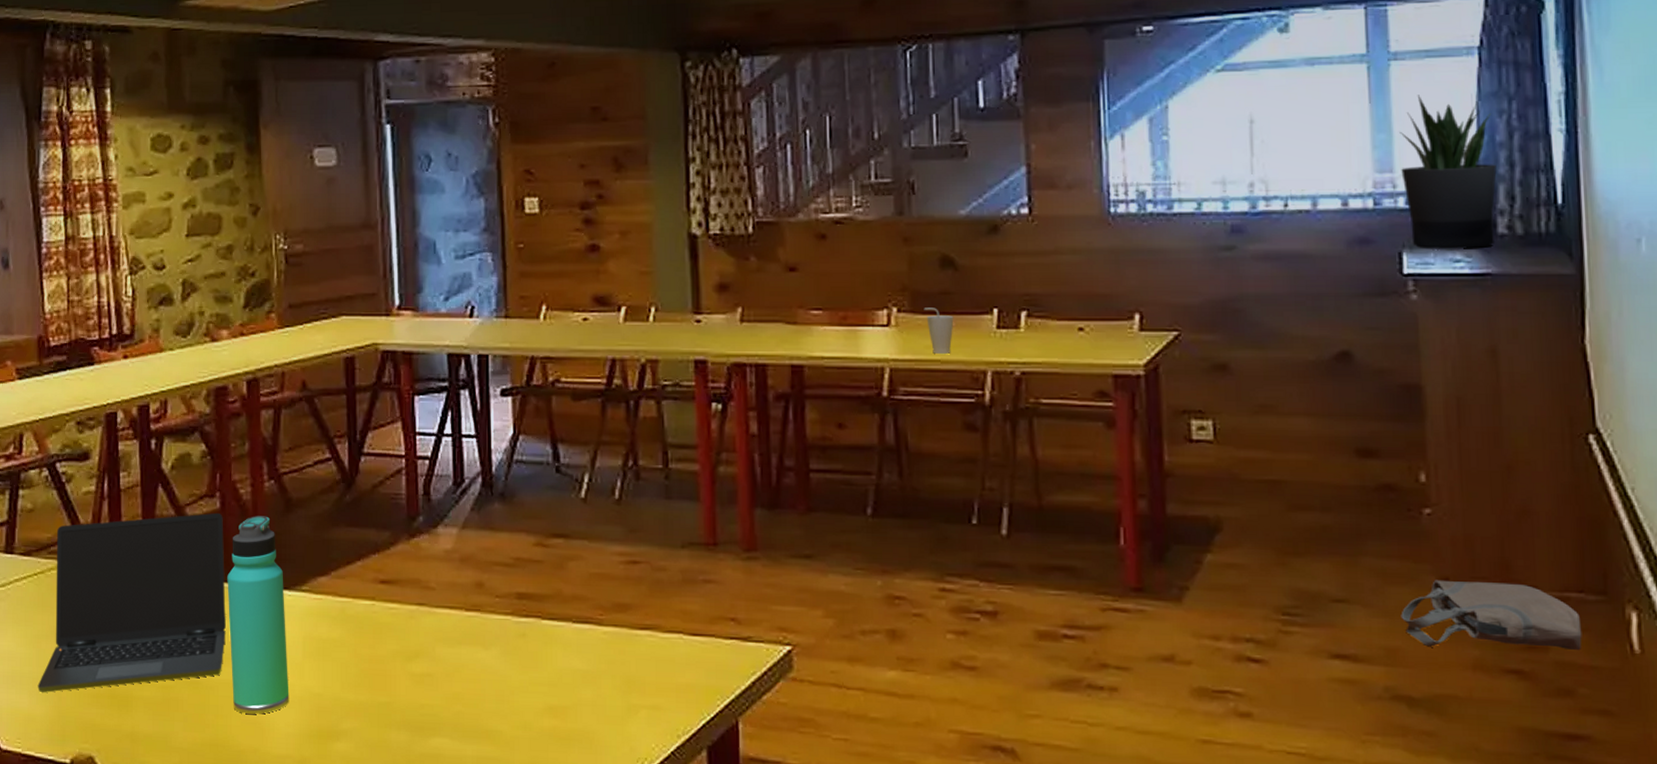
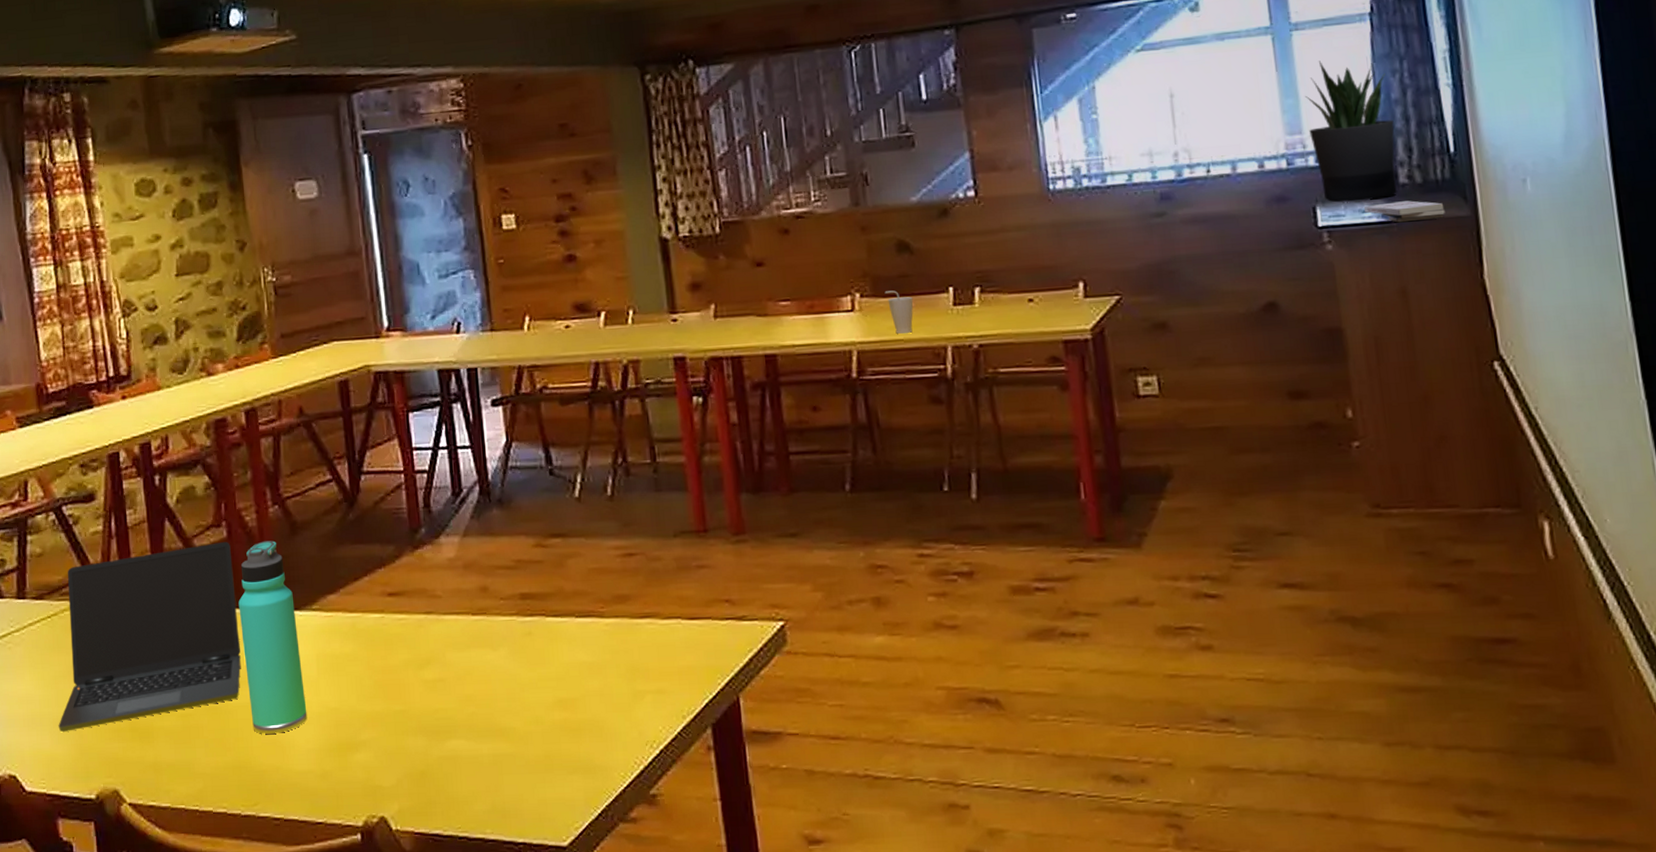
tote bag: present [1400,579,1582,651] -> none [1339,504,1502,570]
books: none [1456,253,1547,276] -> present [1364,200,1445,223]

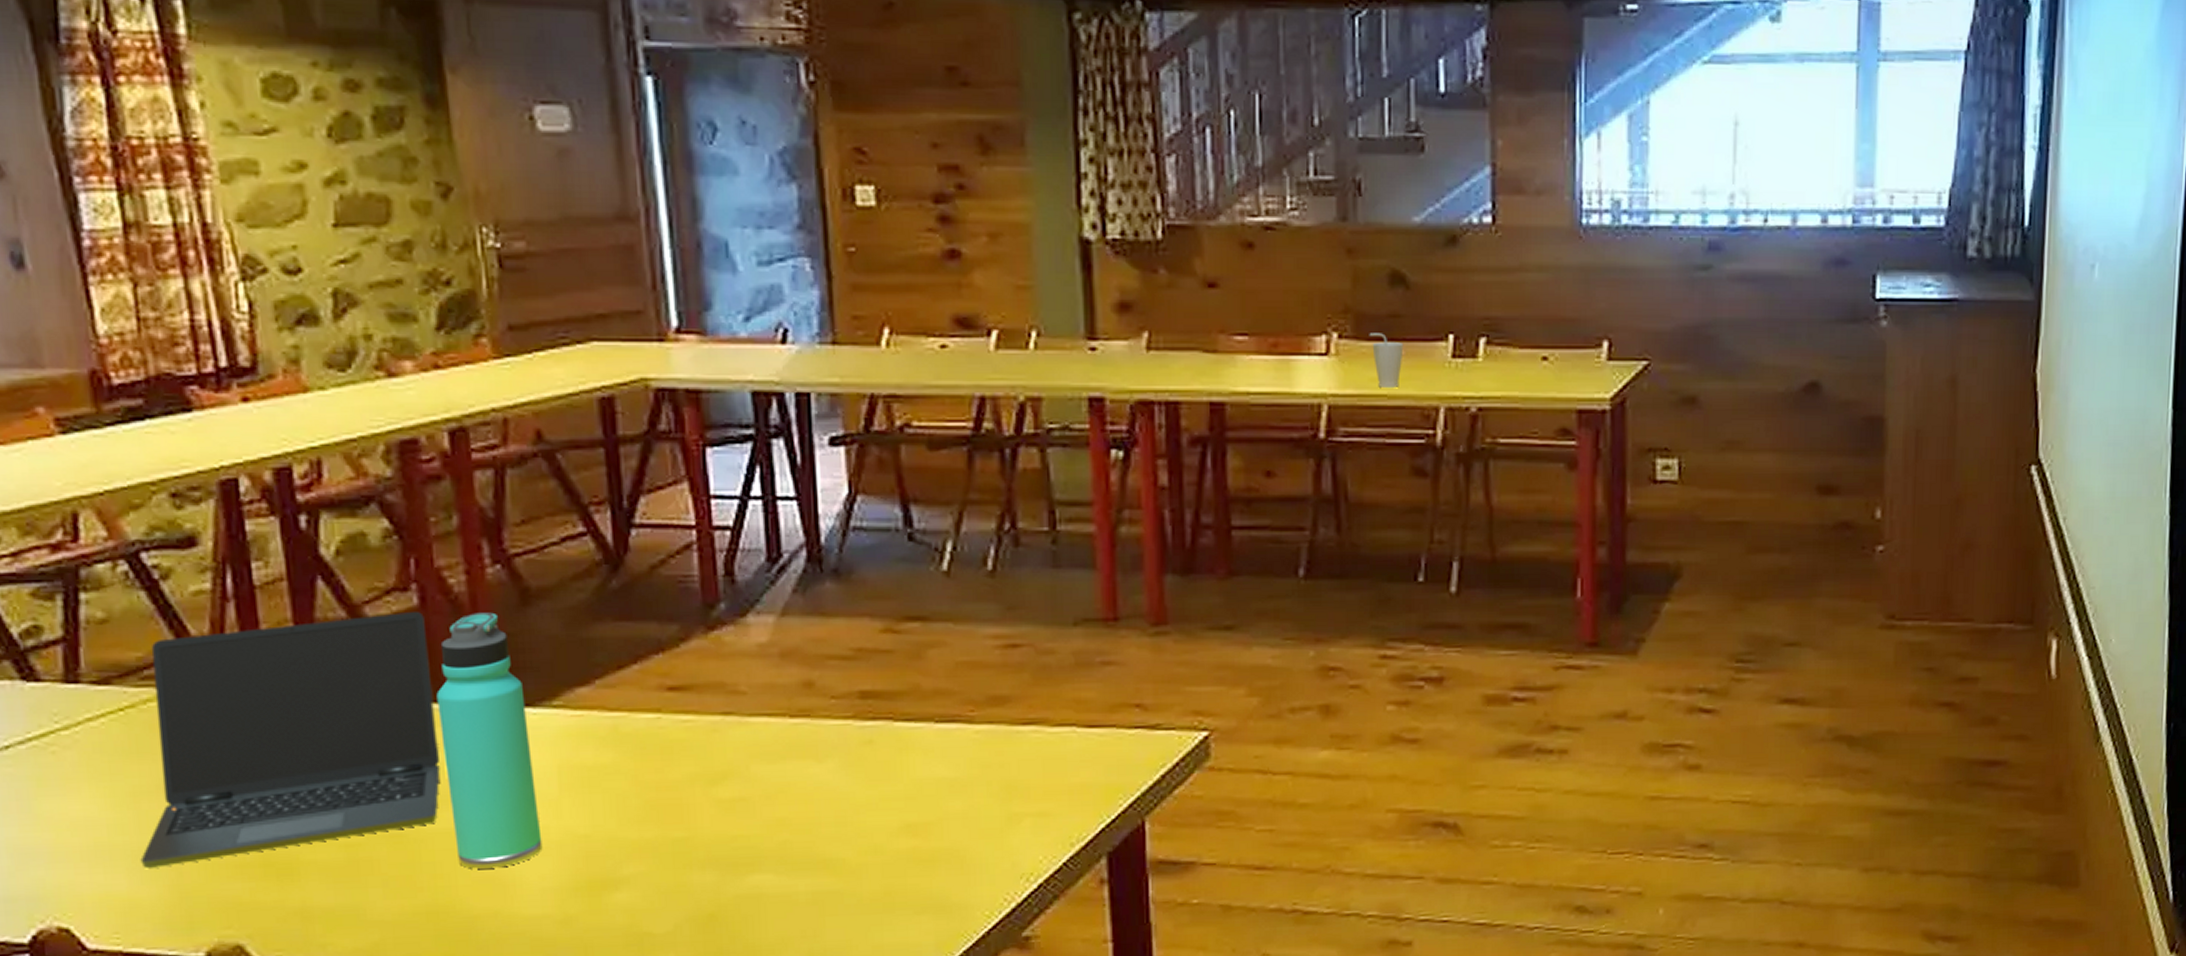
planter: present [1305,60,1397,203] -> none [1881,101,1972,273]
books: present [1364,200,1445,223] -> none [1927,277,2009,302]

